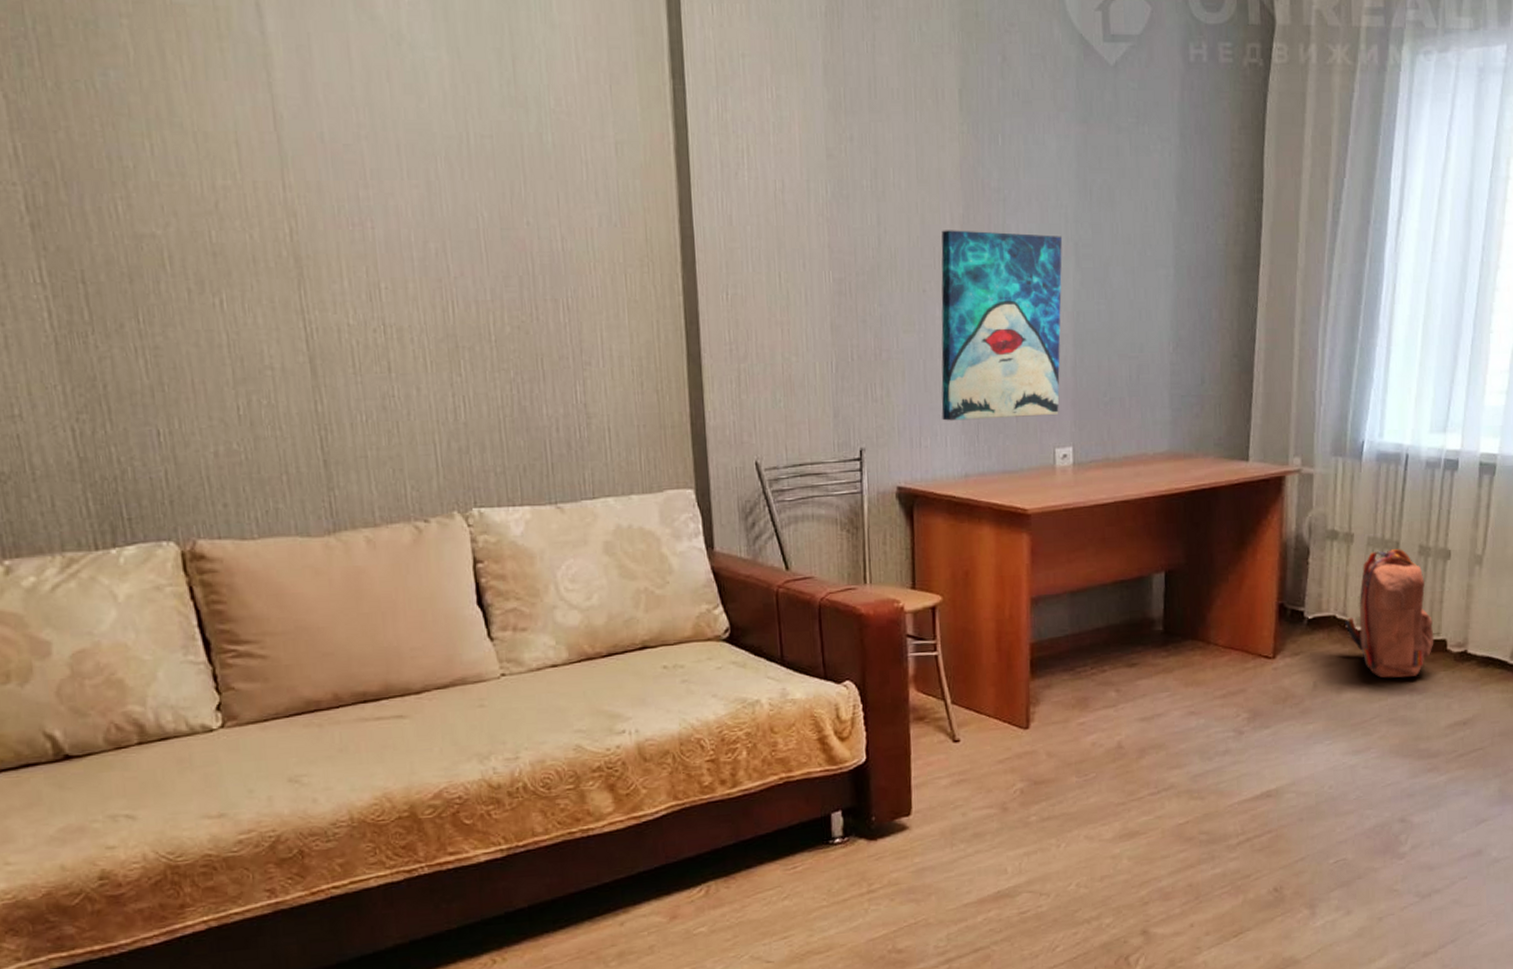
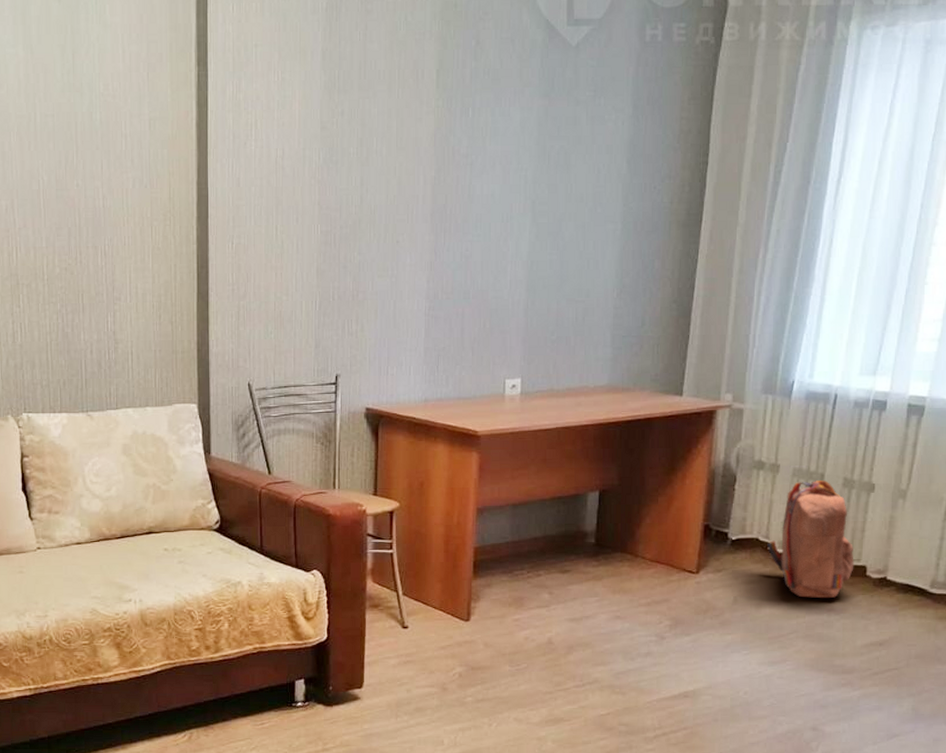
wall art: present [941,230,1063,421] -> none [407,190,522,353]

